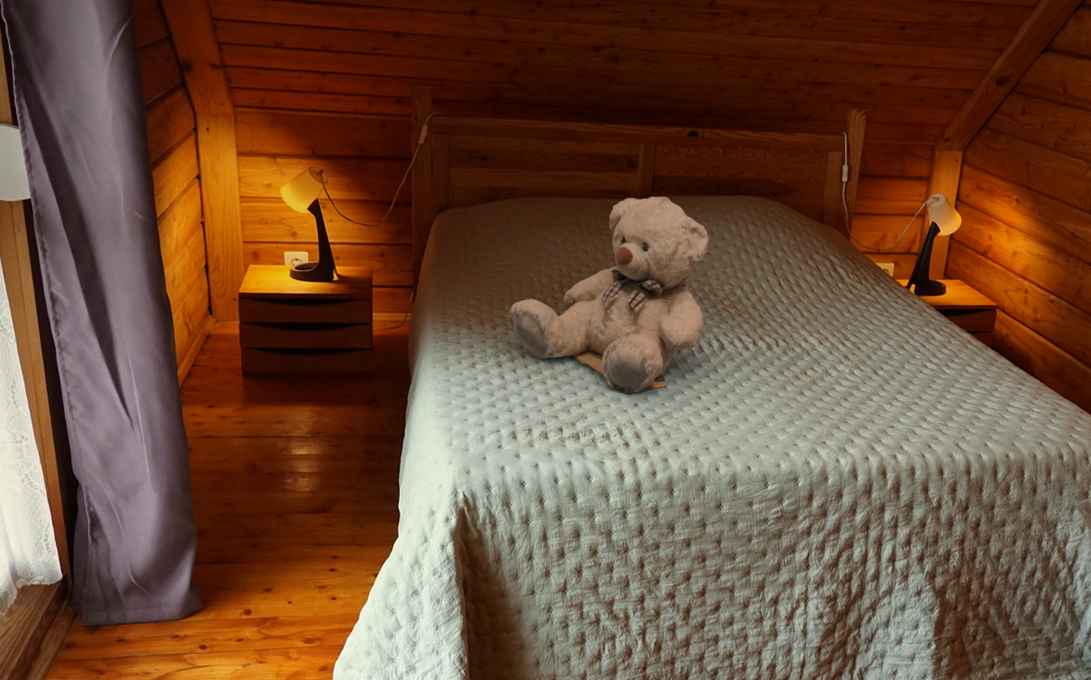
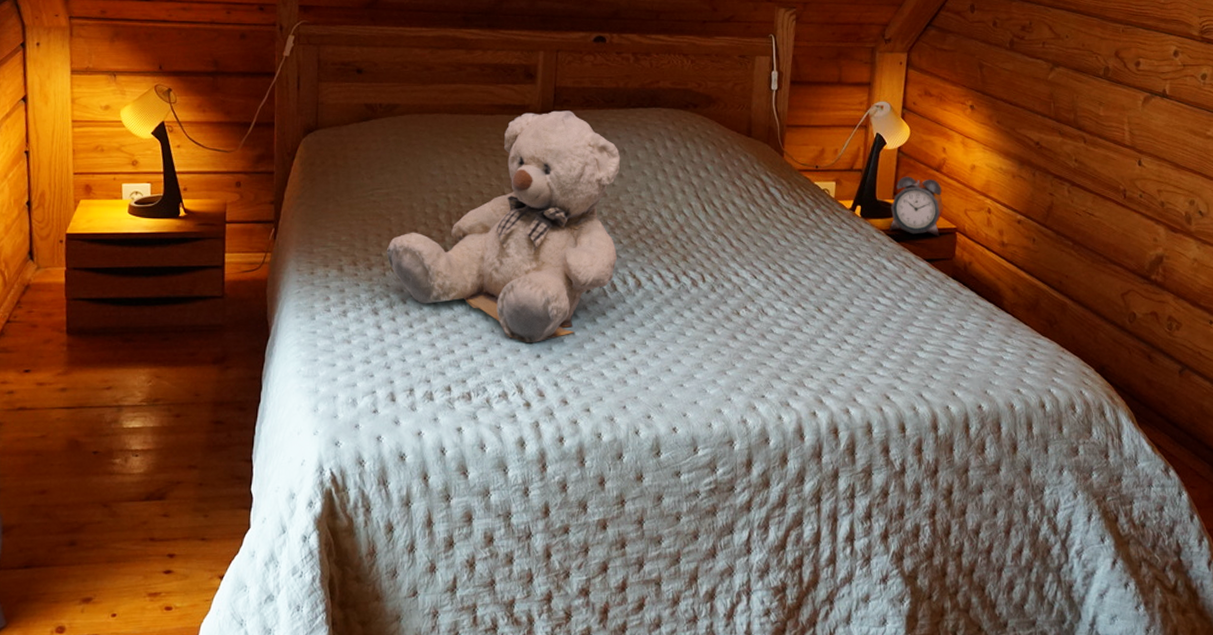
alarm clock: none [938,259,987,313] -> present [888,176,943,237]

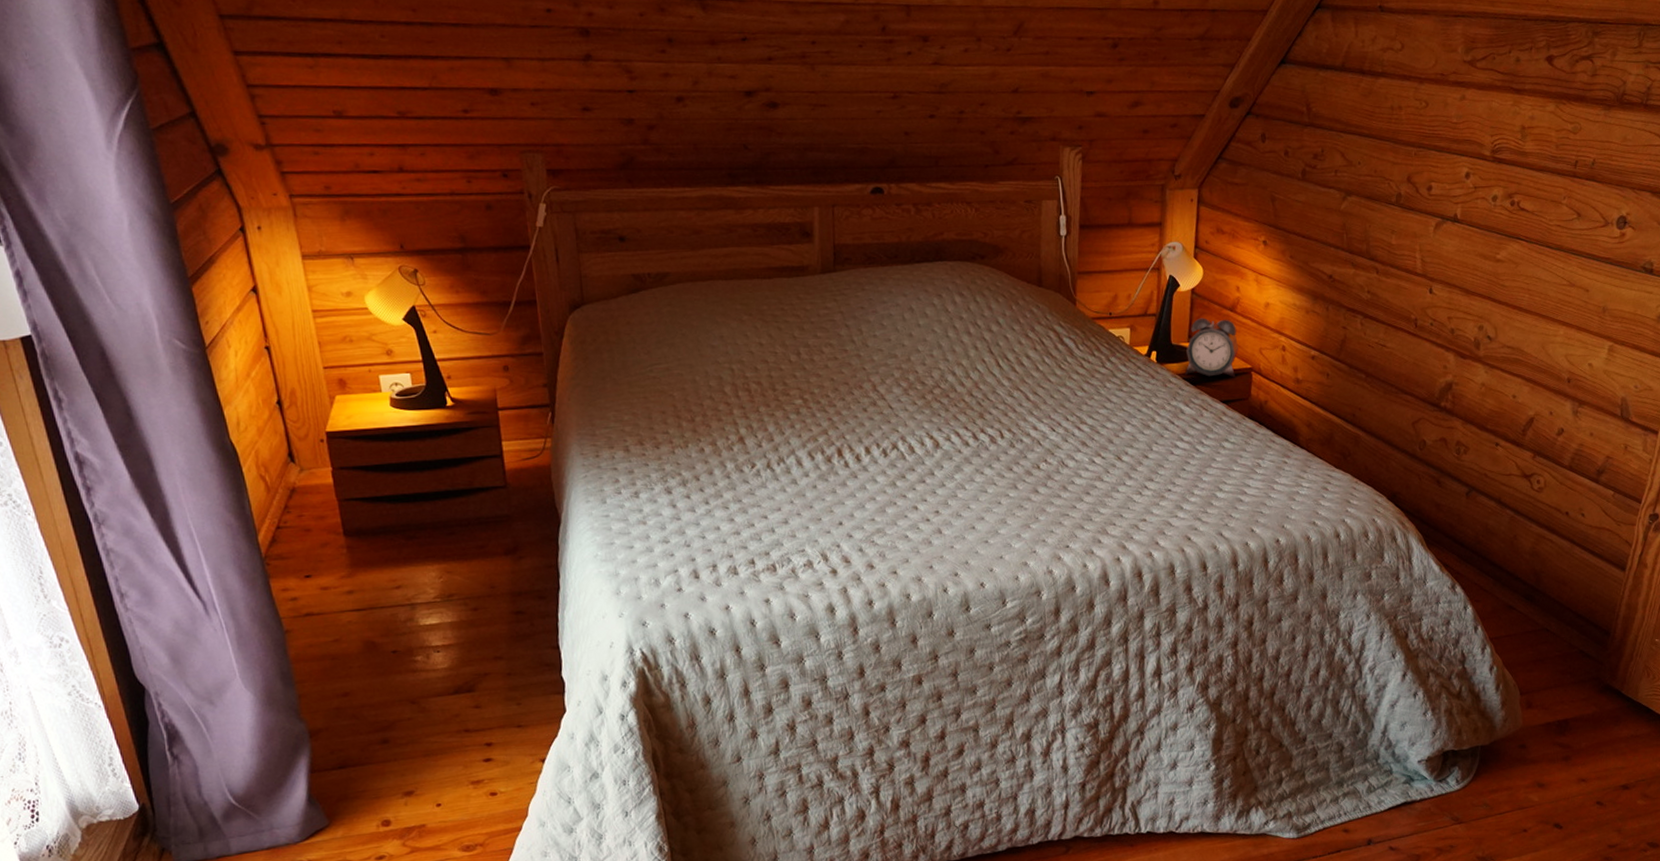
teddy bear: present [386,110,621,343] -> none [672,269,913,512]

